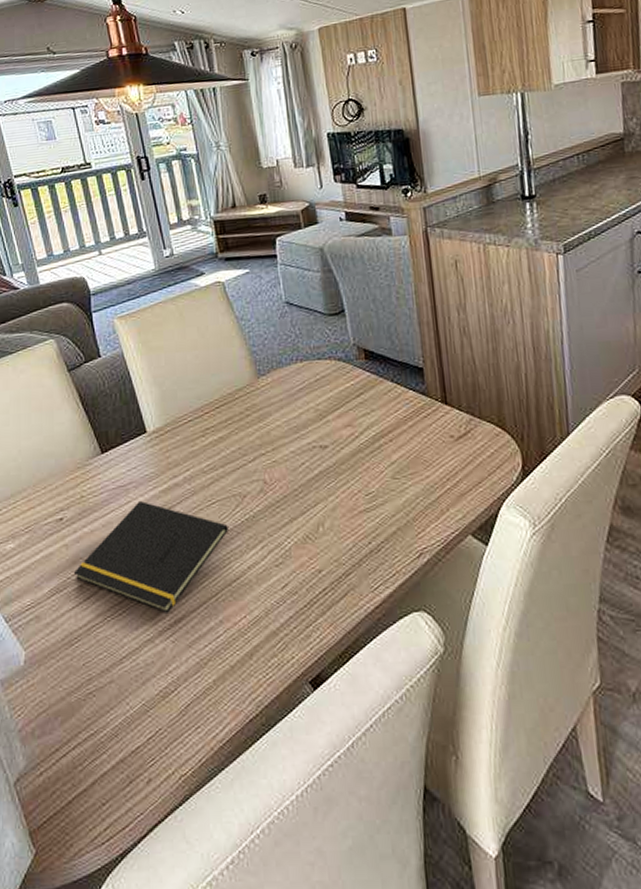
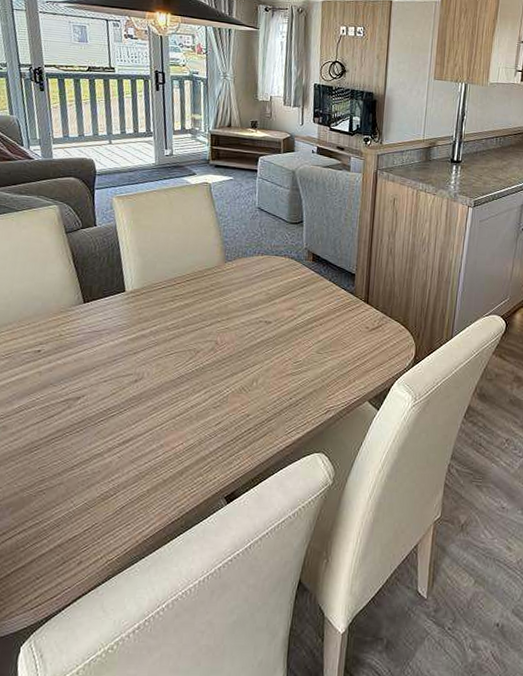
notepad: present [73,500,228,613] -> none [42,344,181,435]

